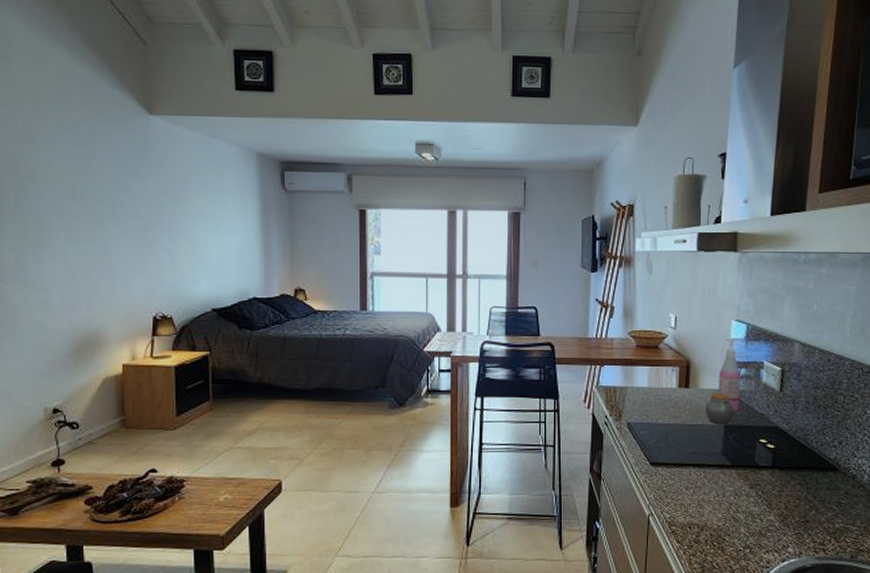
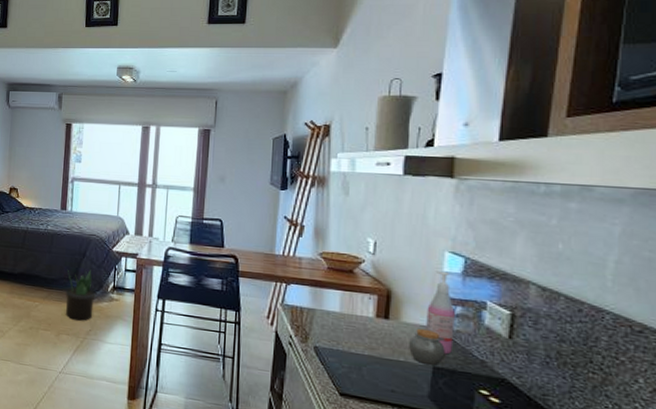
planter: none [372,374,408,433] -> present [65,269,96,321]

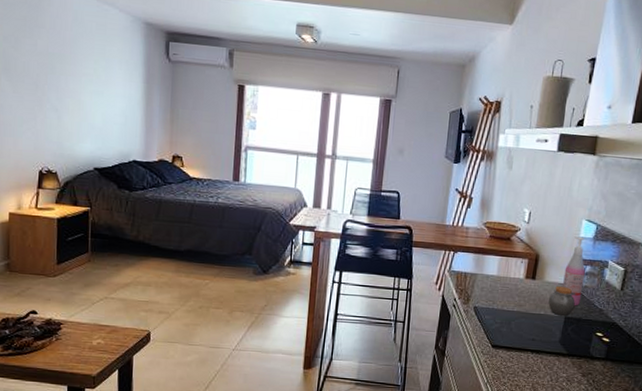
planter: present [65,269,96,321] -> none [238,244,272,297]

